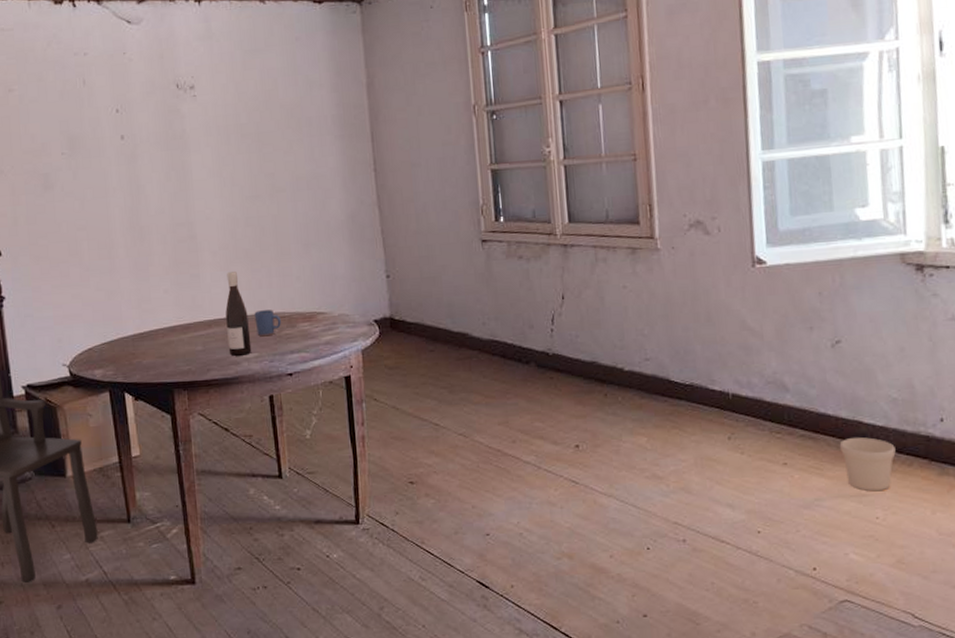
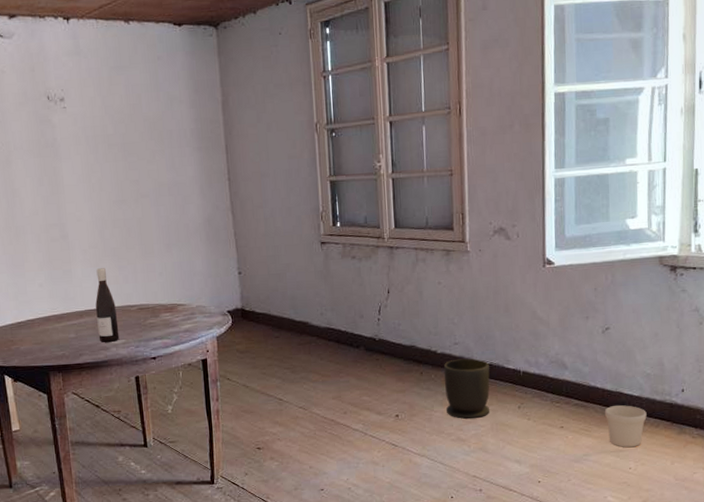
mug: present [254,310,282,337] -> none [121,302,146,326]
planter pot: none [633,377,692,451] -> present [444,358,490,419]

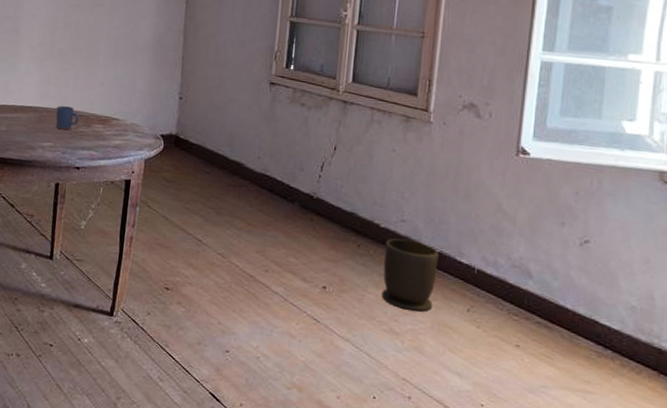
bottle: present [95,268,120,342] -> none [28,67,51,143]
mug: none [121,302,146,326] -> present [56,105,80,130]
flower pot: present [604,405,647,448] -> none [572,334,627,392]

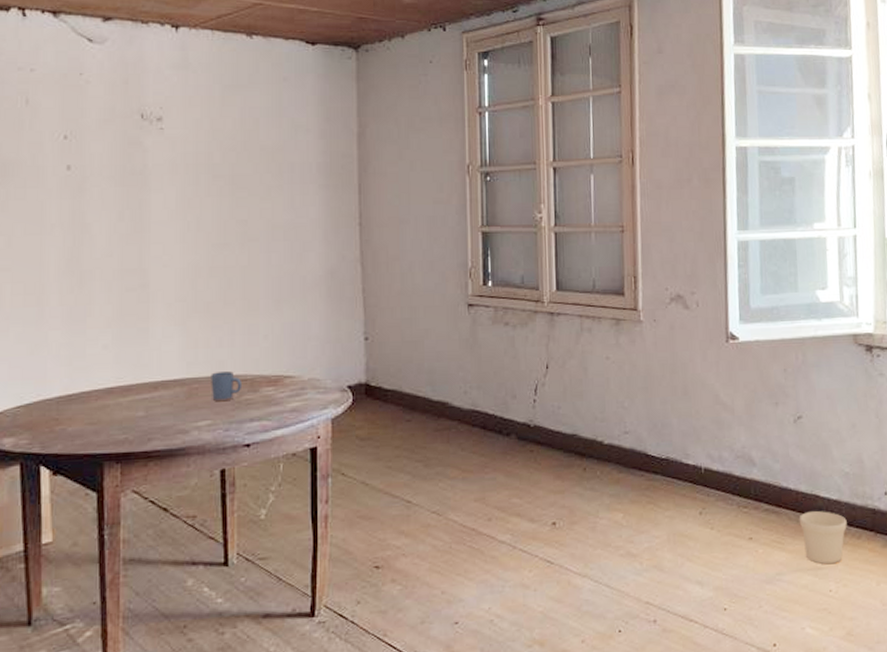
planter pot: present [382,238,439,312] -> none [611,451,666,528]
flower pot: none [572,334,627,392] -> present [799,511,847,565]

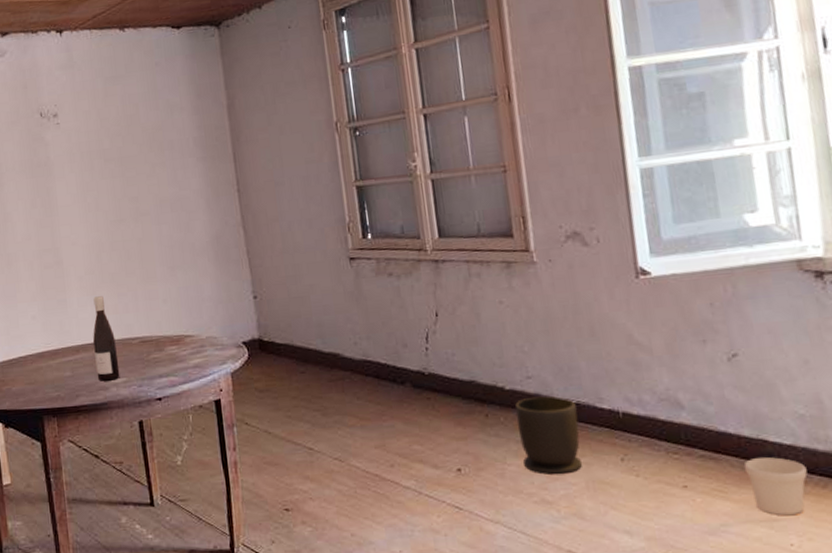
bottle: none [175,327,204,424] -> present [92,296,120,381]
mug: present [211,371,243,402] -> none [121,333,150,361]
planter pot: none [611,451,666,528] -> present [515,396,582,474]

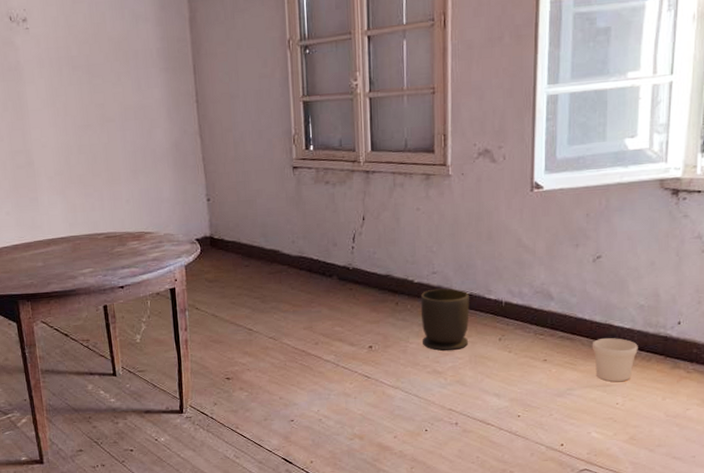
bottle: present [92,296,120,381] -> none [62,195,87,271]

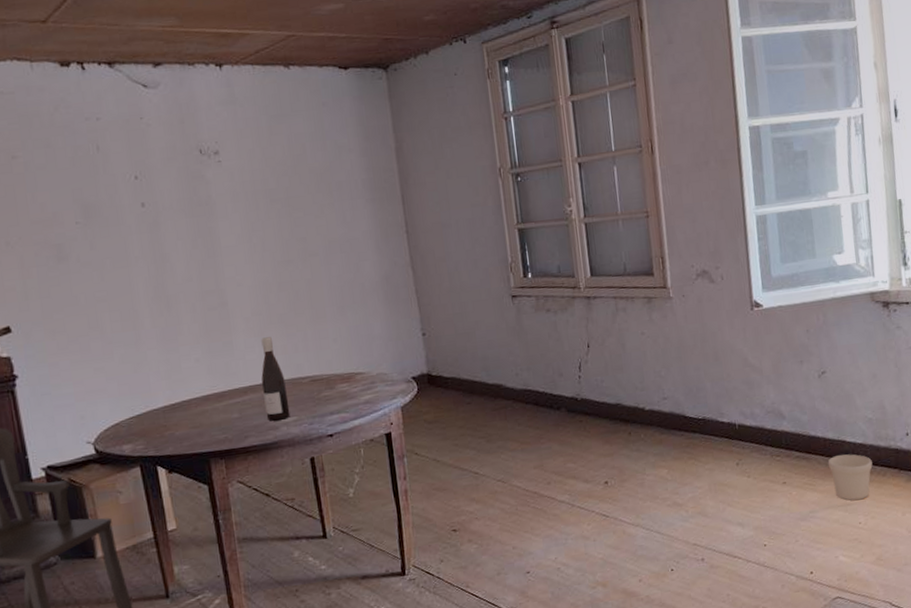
bottle: none [62,195,87,271] -> present [261,337,291,421]
planter pot: present [420,288,470,351] -> none [654,414,706,481]

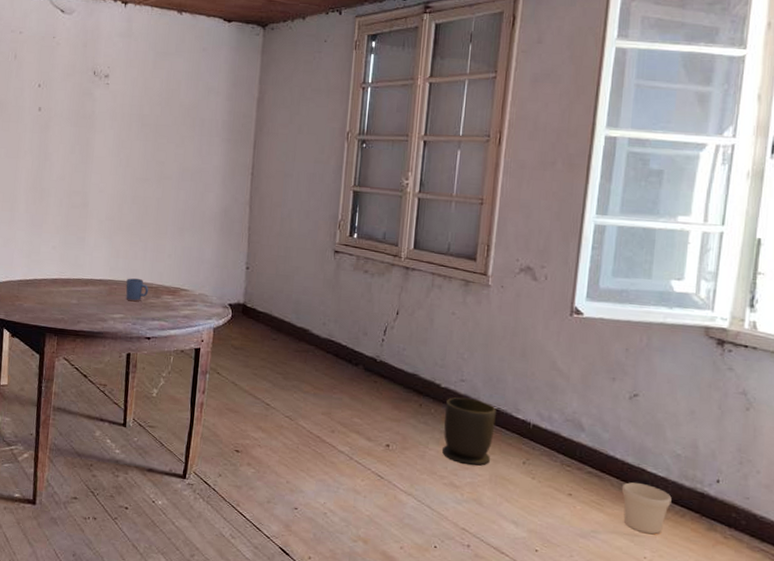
bottle: present [261,337,291,421] -> none [99,240,121,315]
mug: none [291,373,320,400] -> present [126,278,149,302]
planter pot: none [654,414,706,481] -> present [442,397,496,466]

